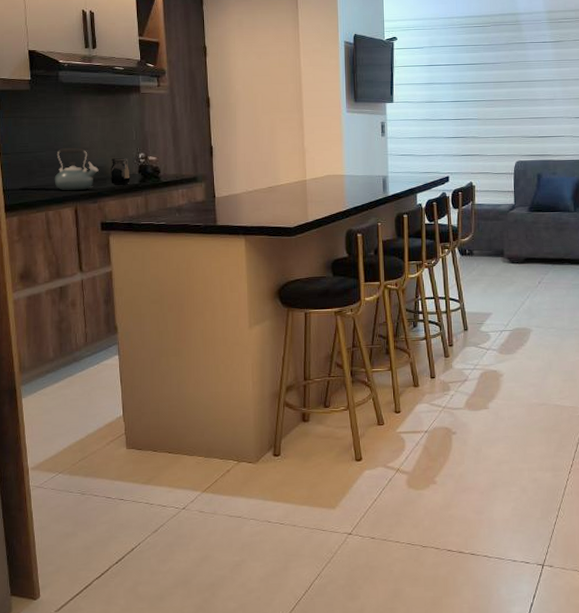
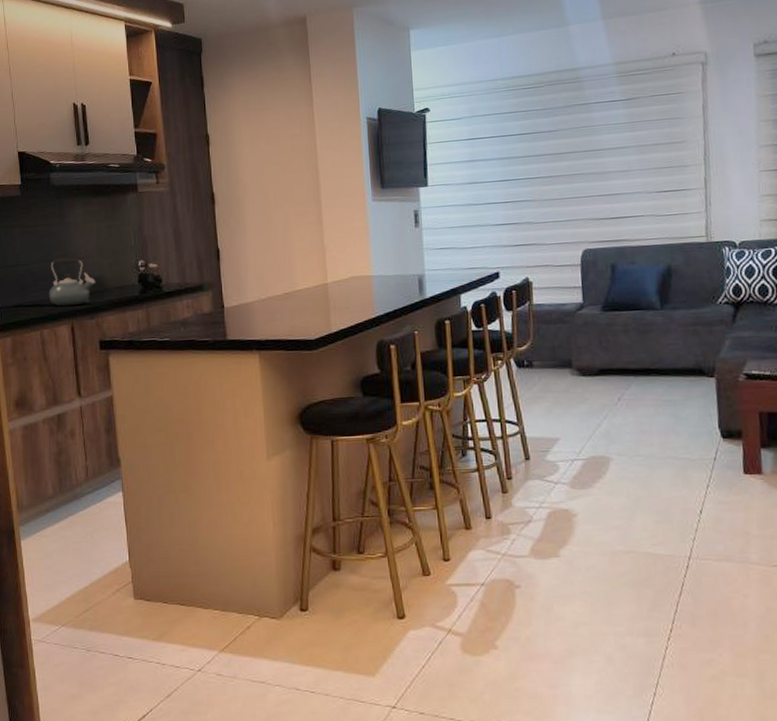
jar: present [111,158,130,185] -> none [108,267,130,298]

